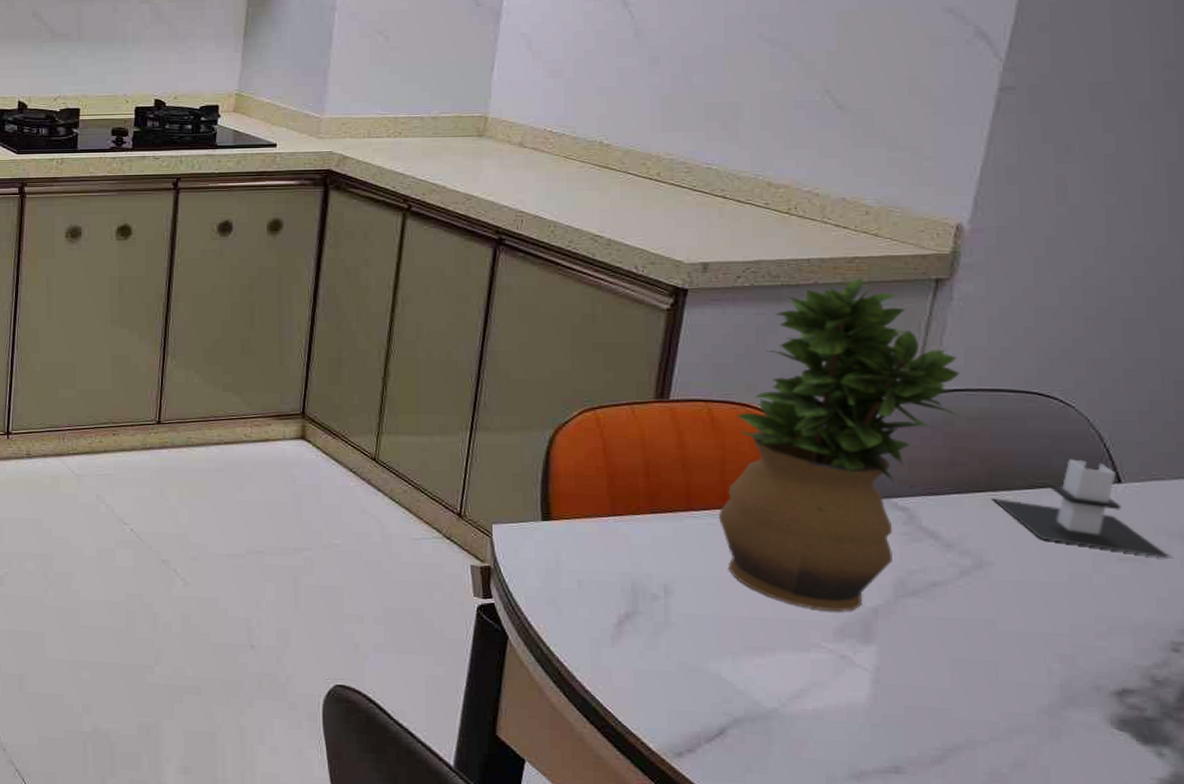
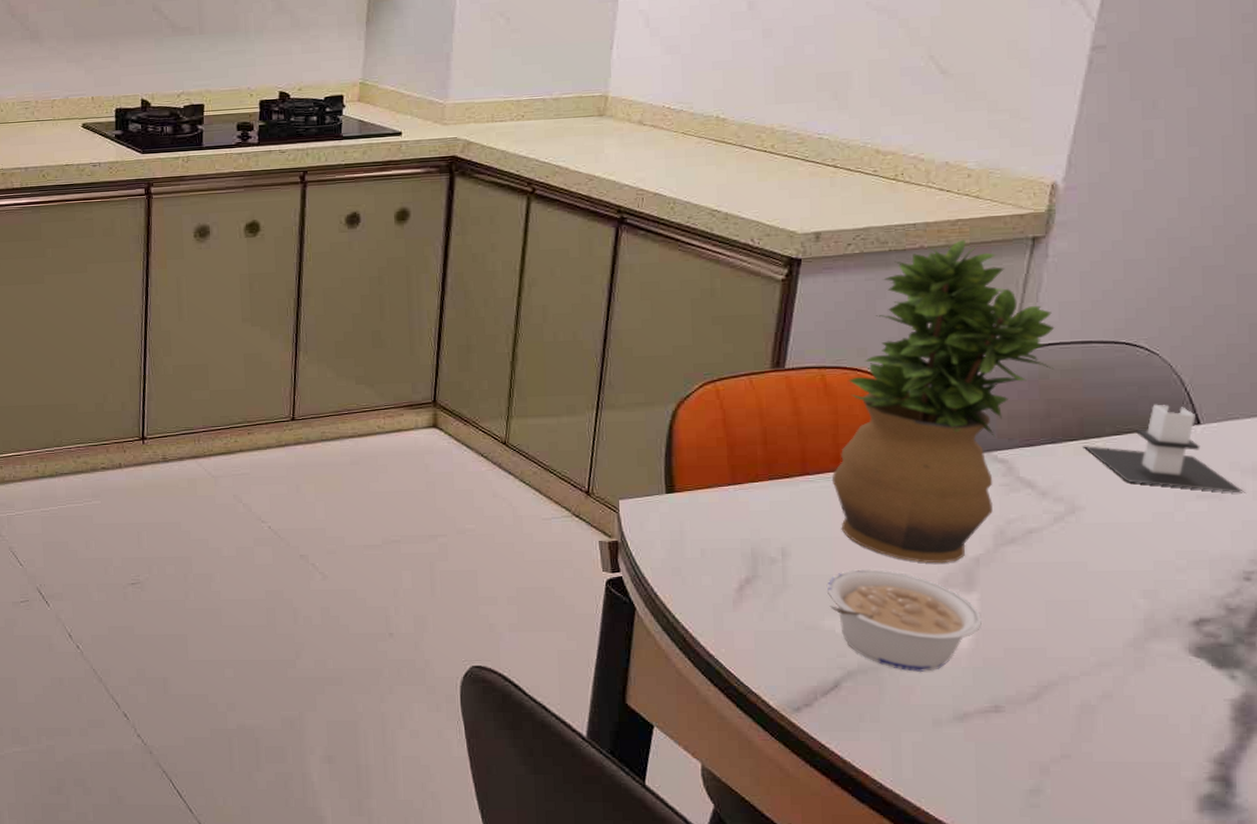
legume: none [711,611,880,725] -> present [826,568,982,672]

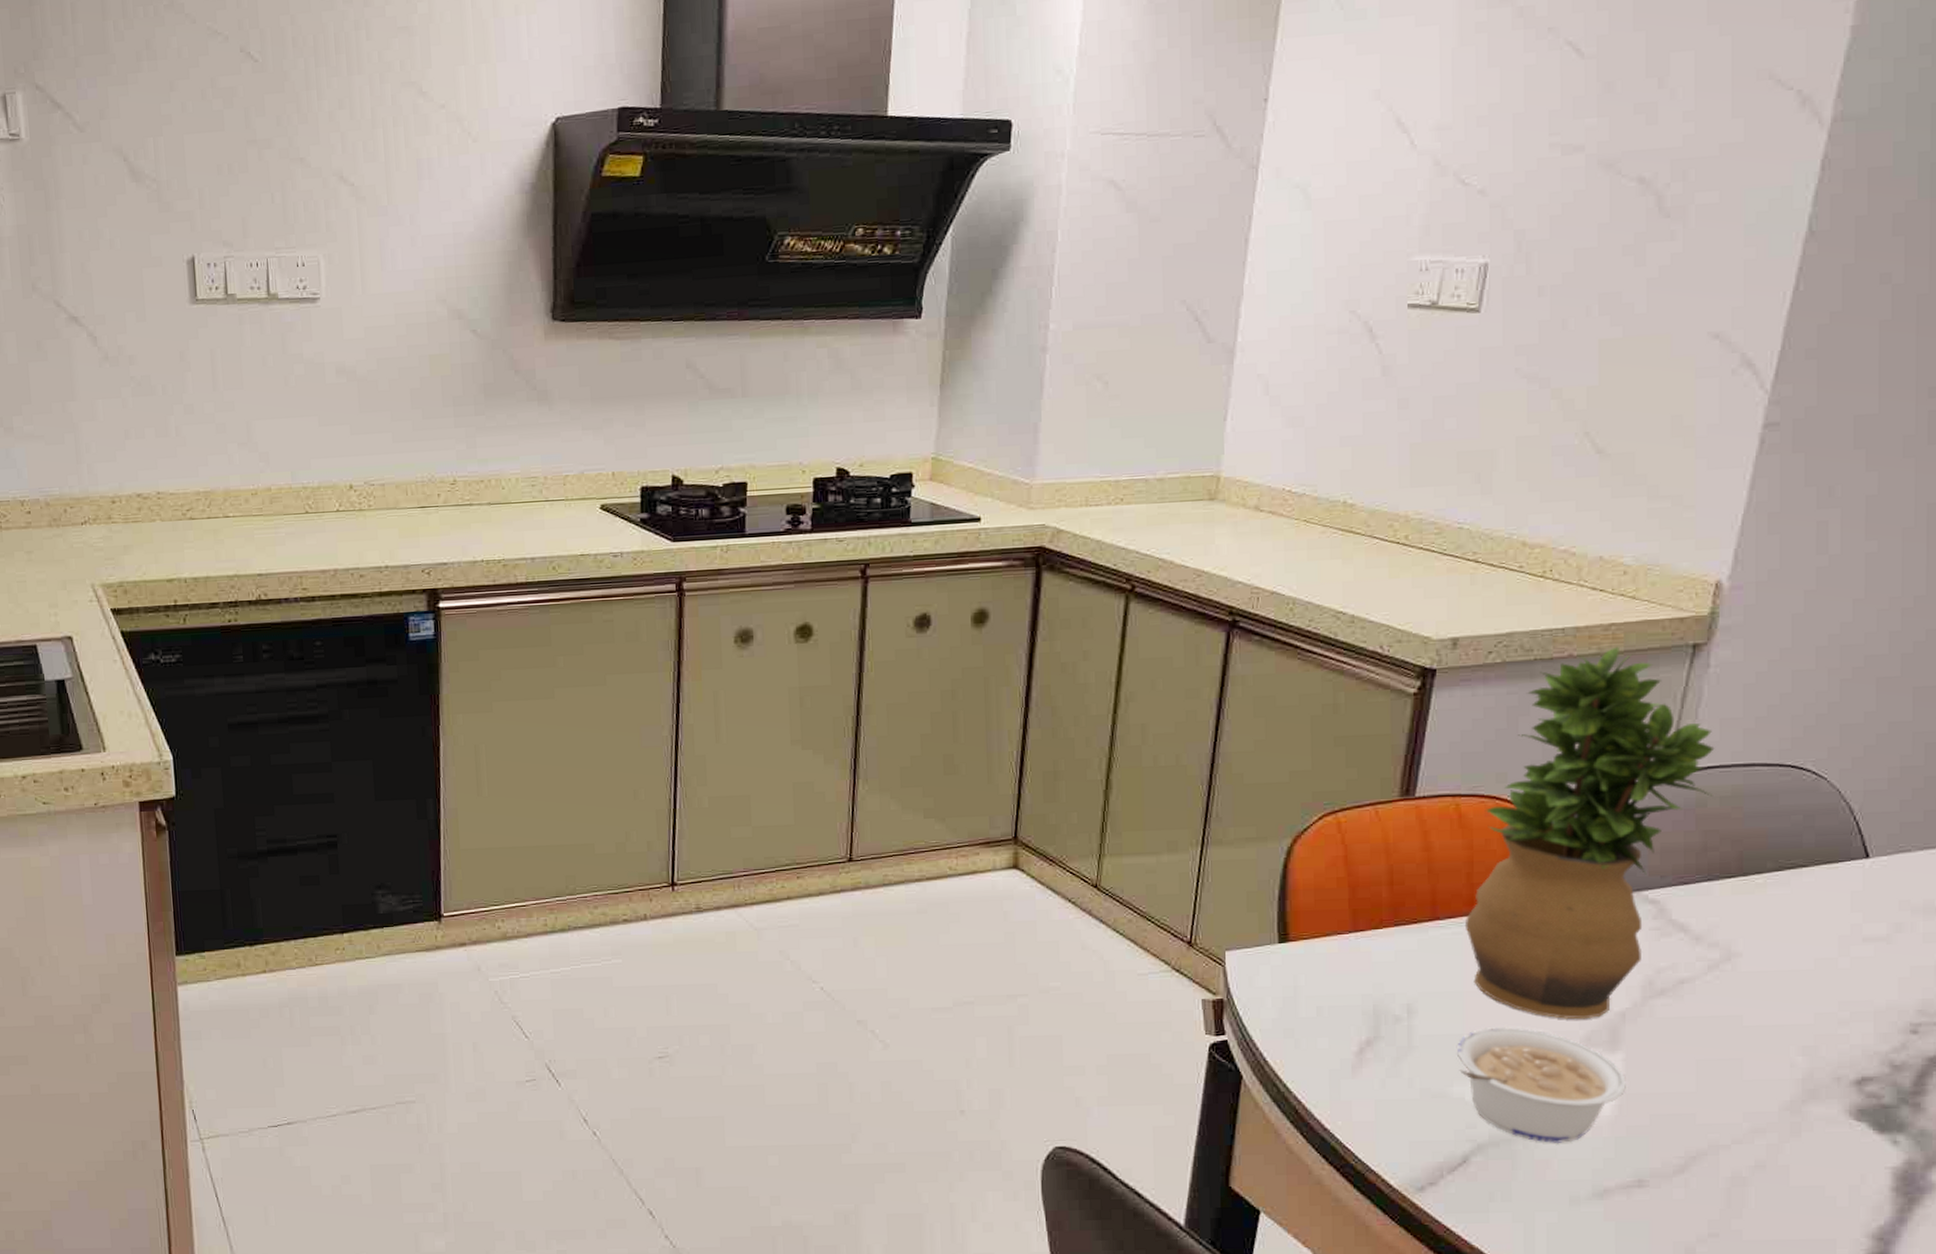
candle: present [1083,404,1245,494] -> none [1742,835,1915,936]

